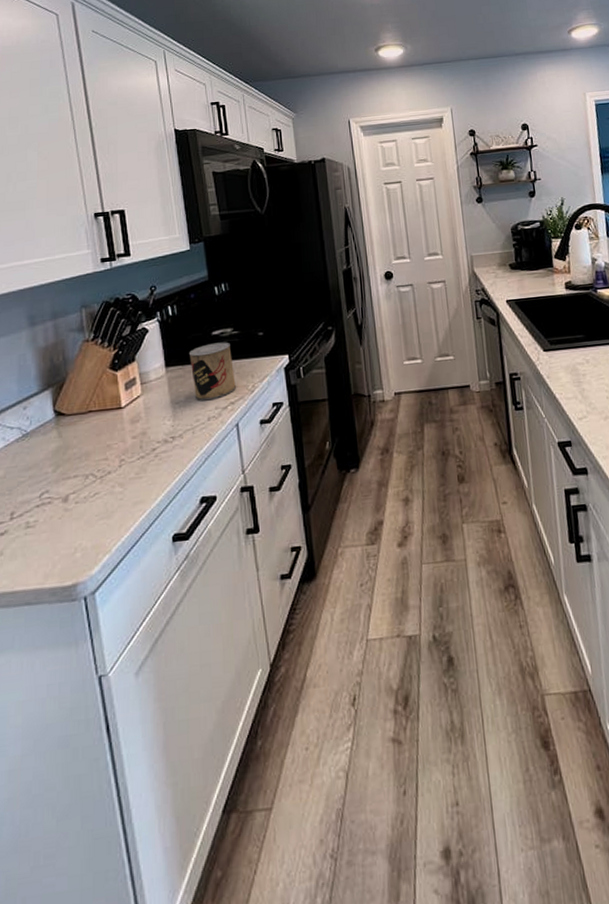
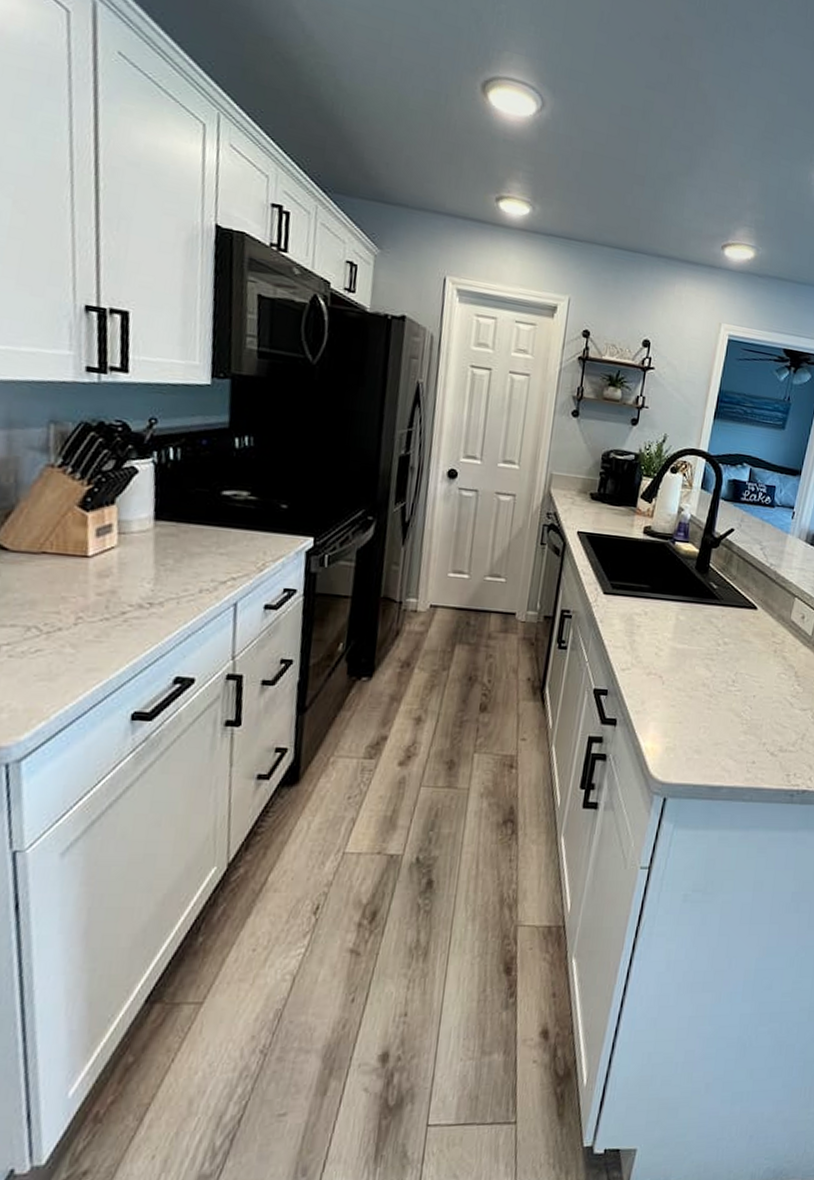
tin can: present [189,342,236,401] -> none [186,504,244,571]

